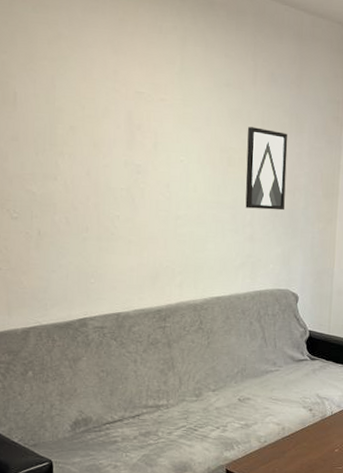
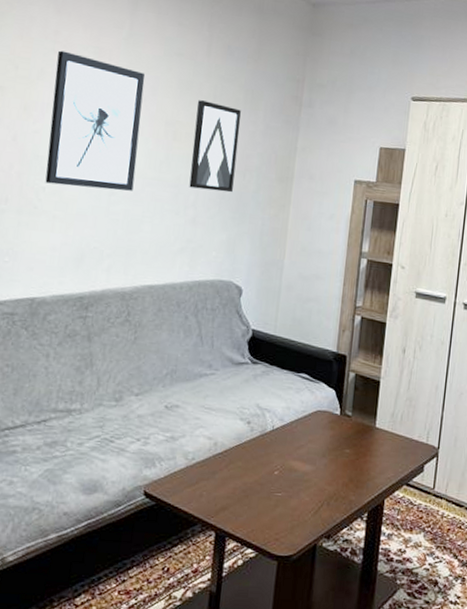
wall art: none [118,89,199,215] -> present [45,50,145,191]

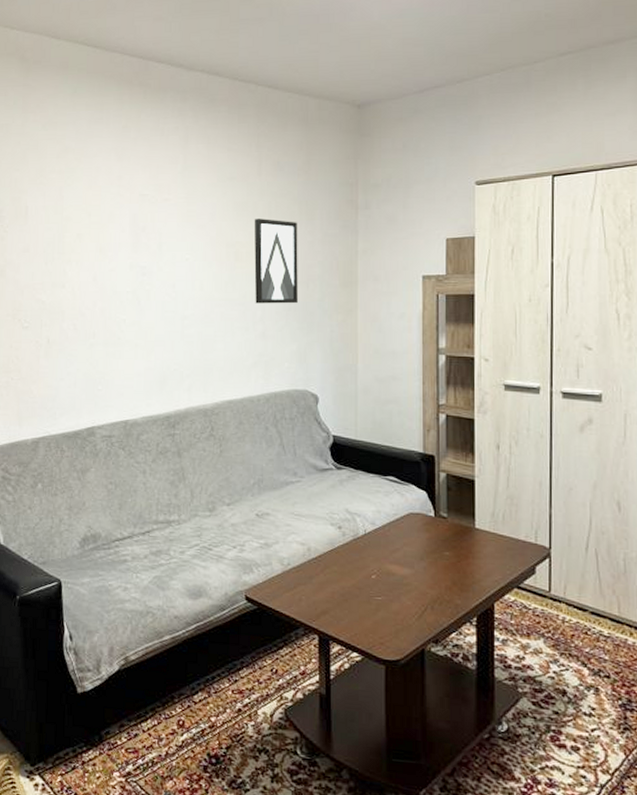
wall art: present [45,50,145,191] -> none [123,193,204,316]

